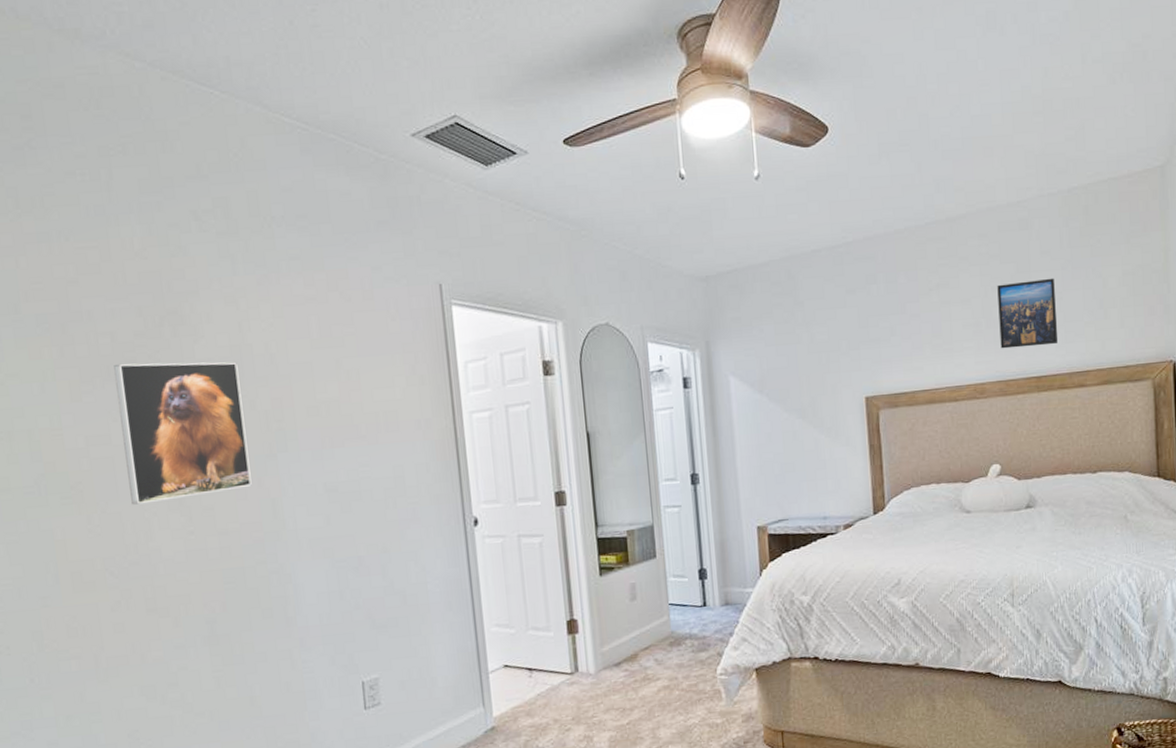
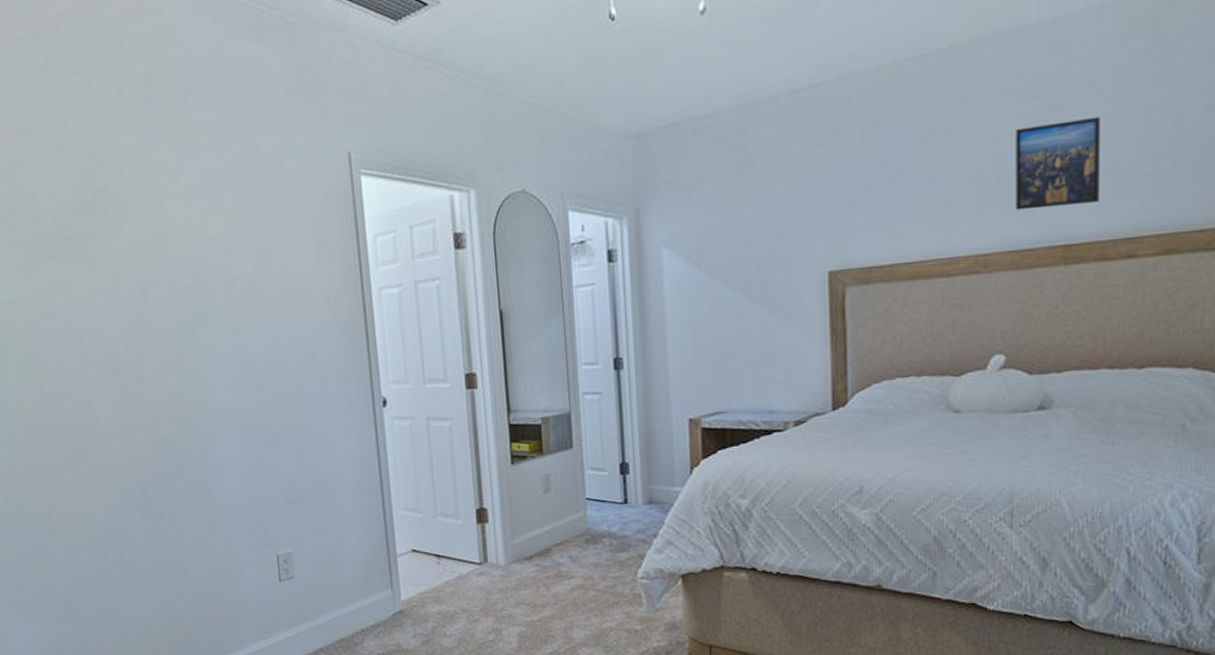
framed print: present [114,362,252,505] -> none [55,238,176,375]

